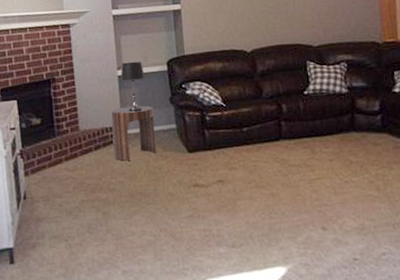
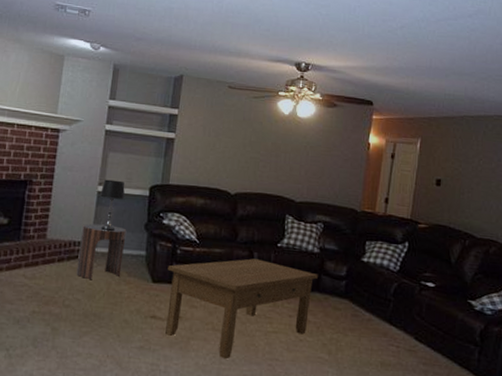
coffee table: none [200,110,351,214] -> present [165,258,318,360]

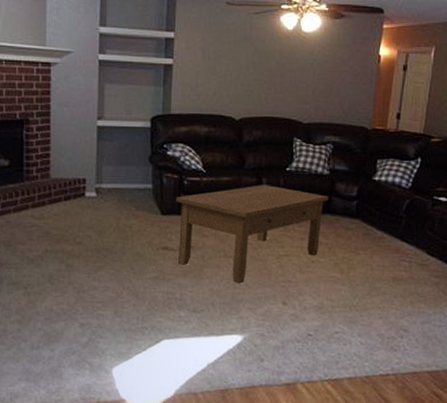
side table: present [76,223,127,279] -> none [84,160,131,215]
table lamp: present [100,179,125,231] -> none [100,113,126,166]

